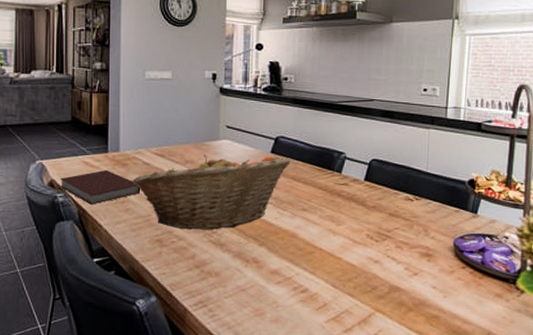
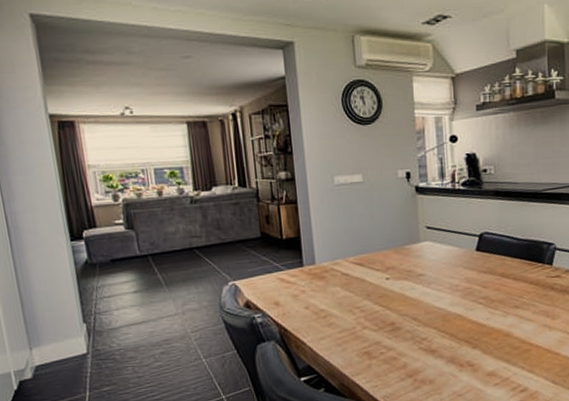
notebook: present [59,169,141,205] -> none [256,284,343,323]
fruit basket: present [132,154,291,230] -> none [332,254,498,340]

